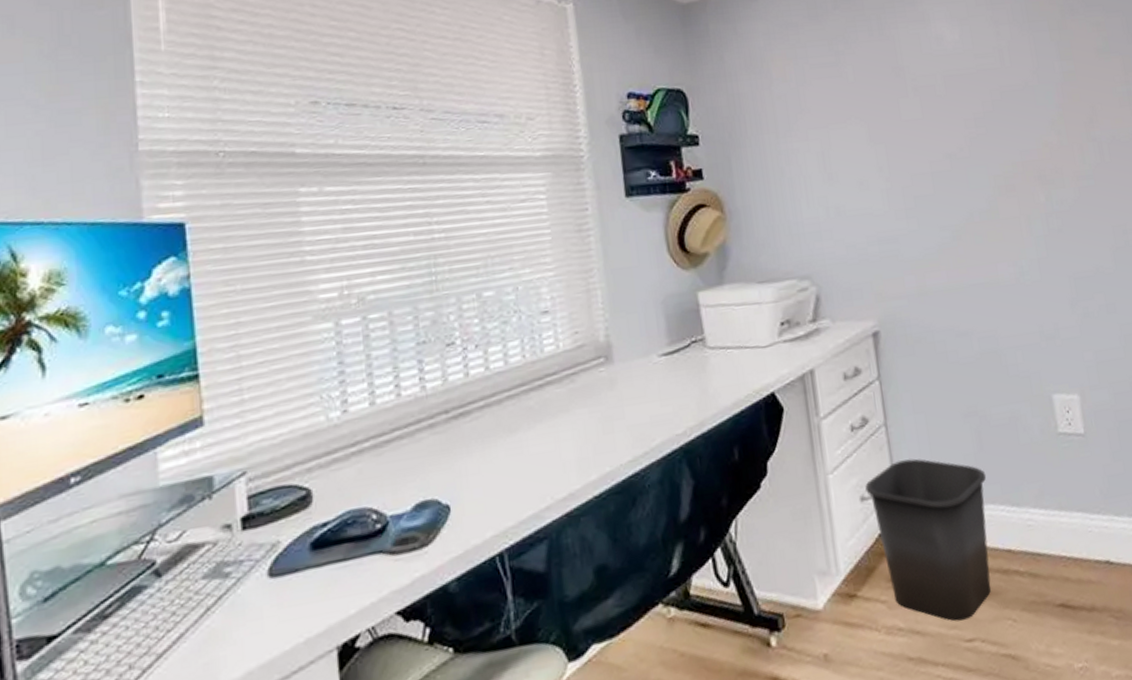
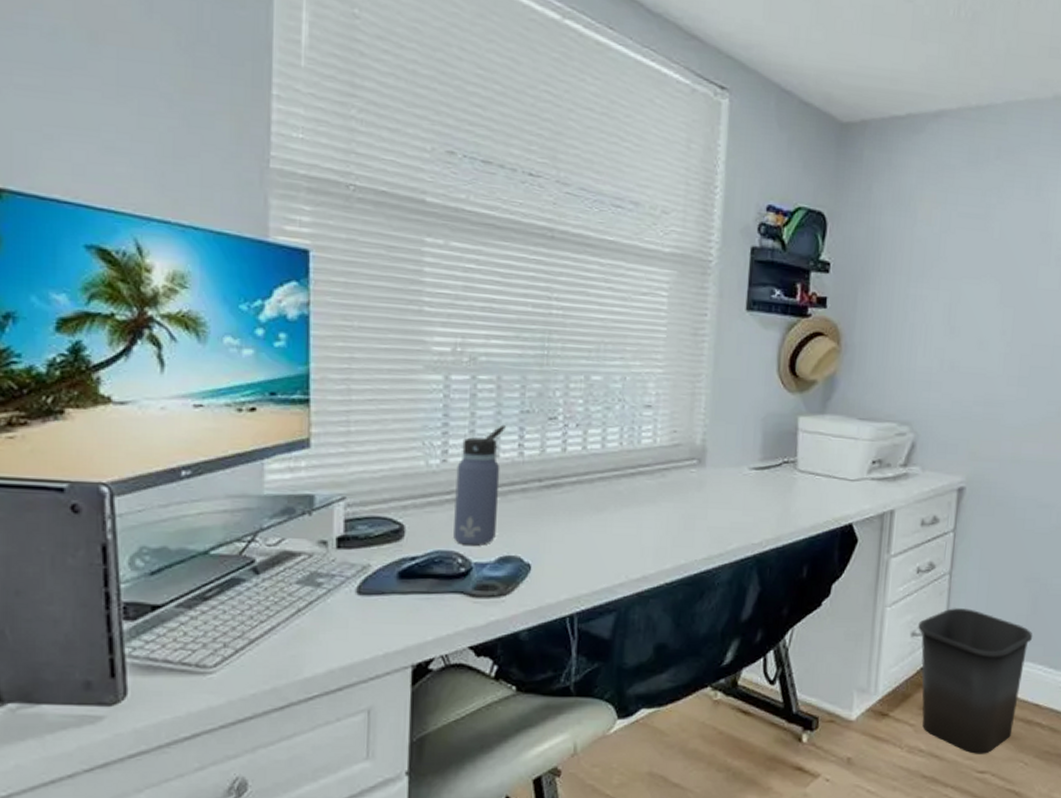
water bottle: none [358,360,409,498] -> present [453,424,506,545]

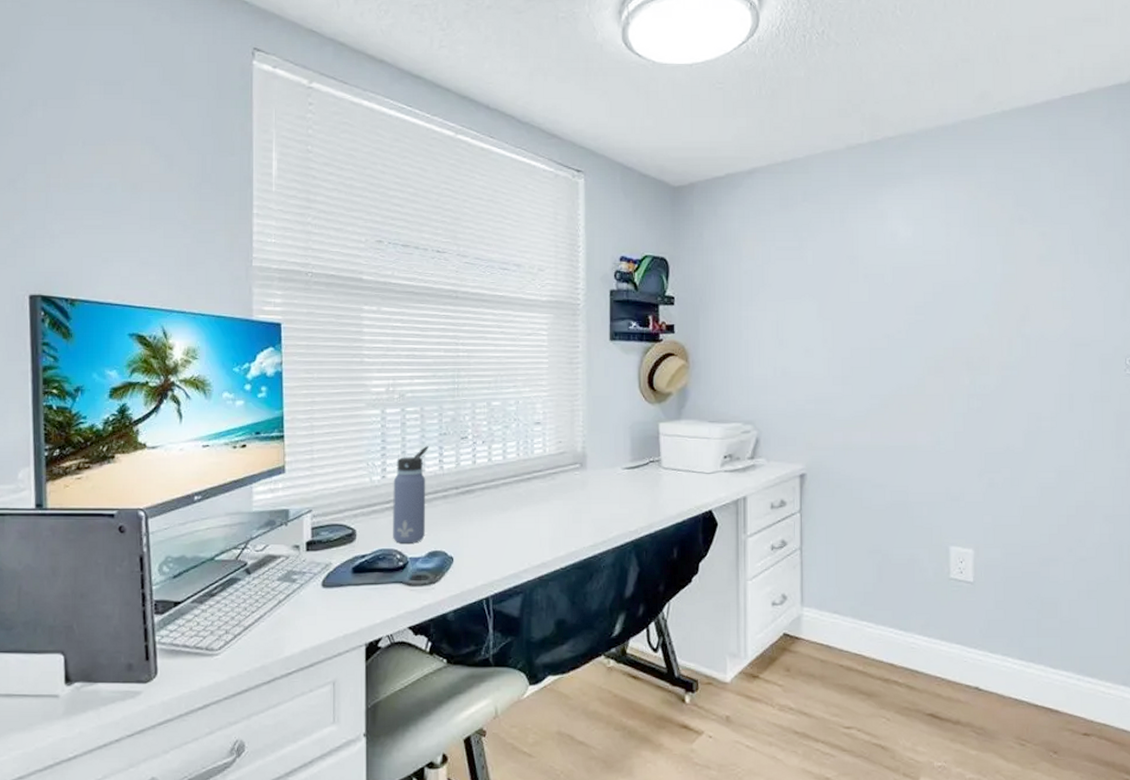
waste bin: present [918,608,1033,754] -> none [777,579,881,711]

